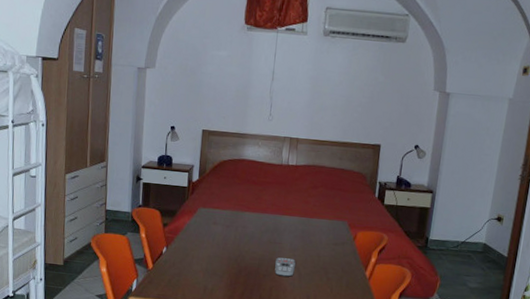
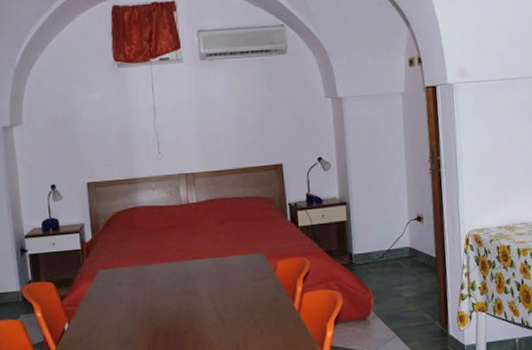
remote control: present [274,257,296,277] -> none [193,306,218,329]

